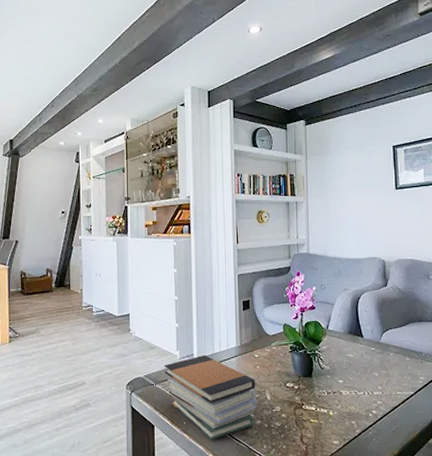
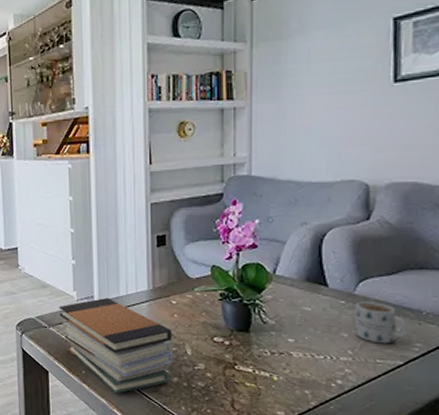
mug: none [381,348,416,379] -> present [354,302,409,344]

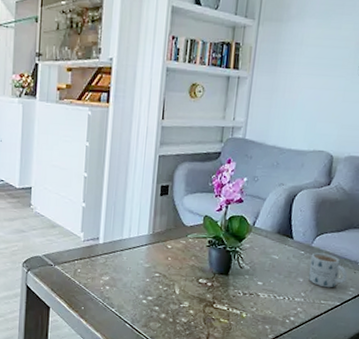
book stack: present [58,297,173,394] -> none [65,239,166,328]

